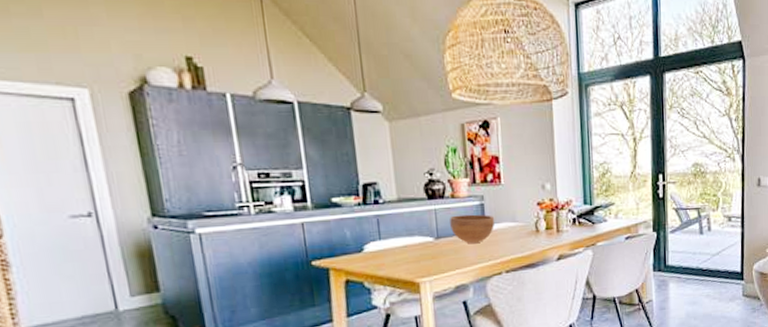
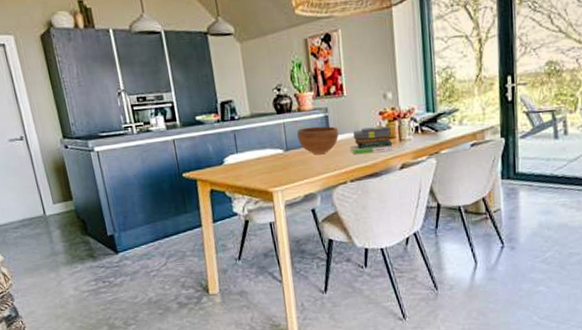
books: none [506,216,550,245] -> present [350,126,392,155]

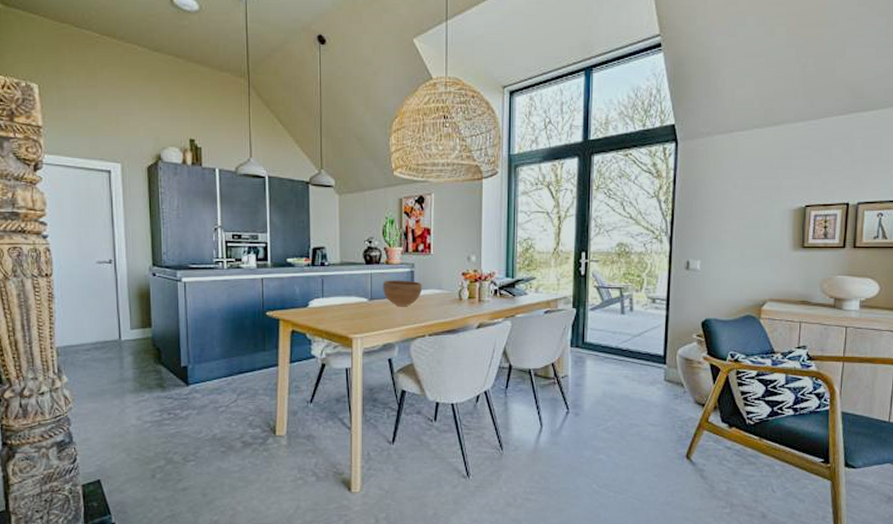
books: present [350,126,392,155] -> none [432,286,471,311]

